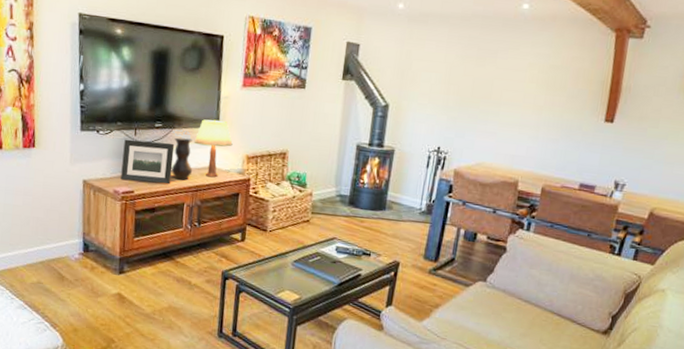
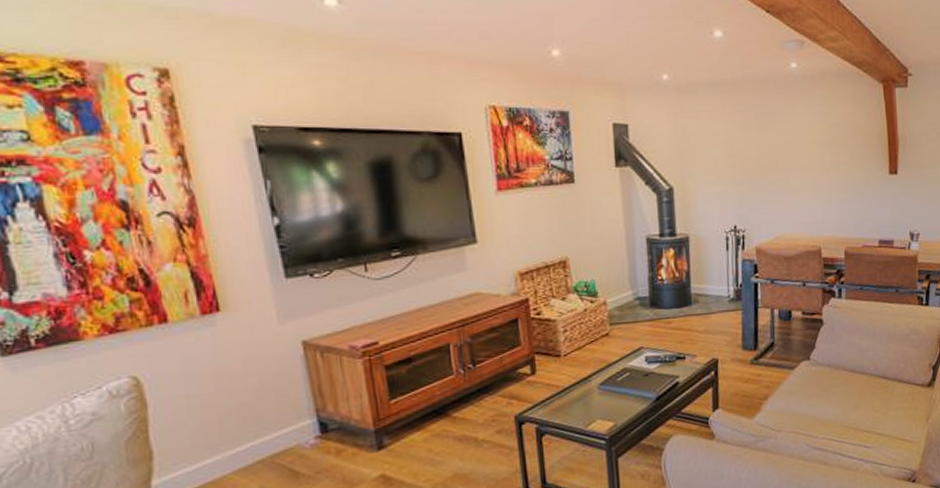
picture frame: present [120,139,175,185] -> none [352,273,427,331]
vase: present [171,137,193,180] -> none [421,264,453,317]
table lamp: present [193,118,233,178] -> none [447,233,498,306]

